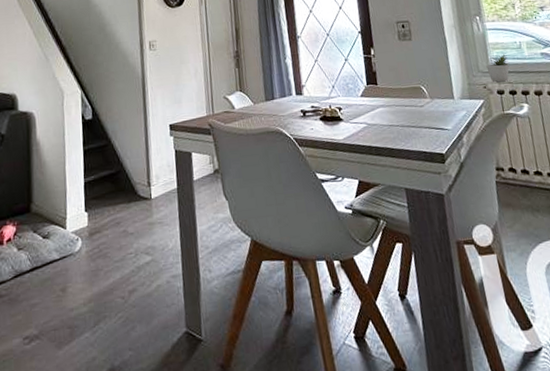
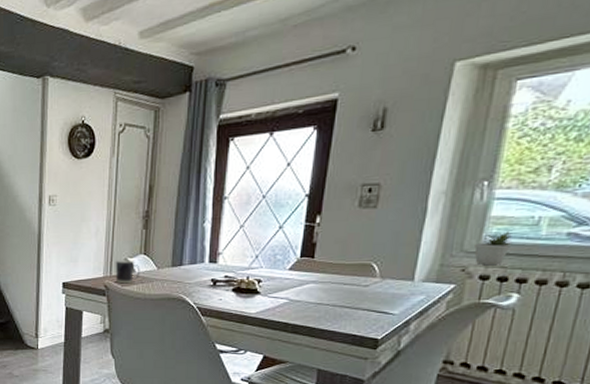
mug: none [215,97,240,121] -> present [115,260,140,284]

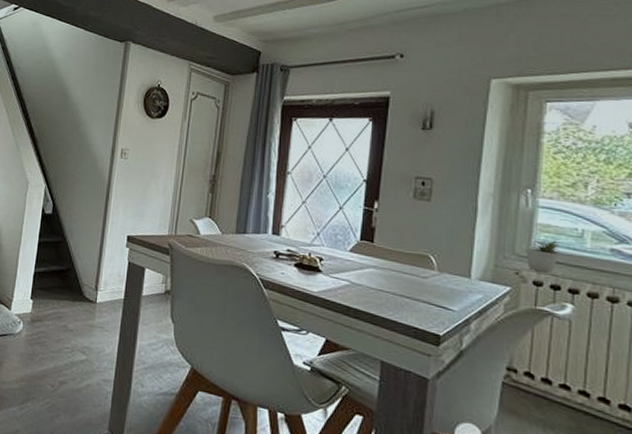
mug: present [115,260,140,284] -> none [179,220,205,246]

